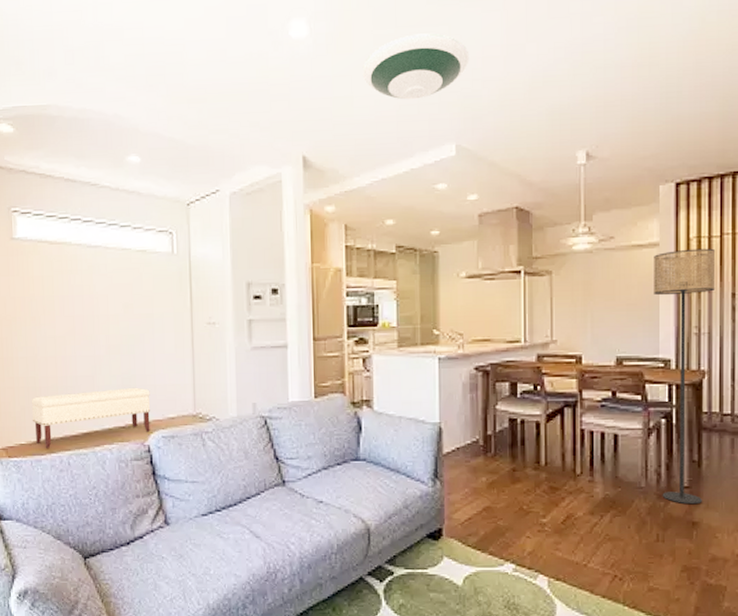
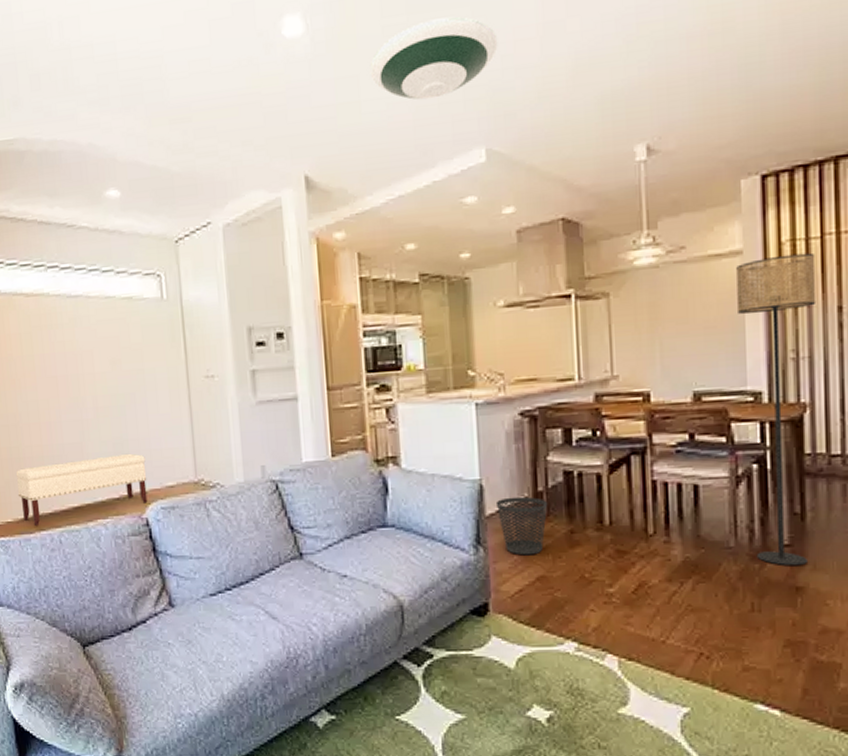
wastebasket: none [452,438,495,489] -> present [495,496,548,556]

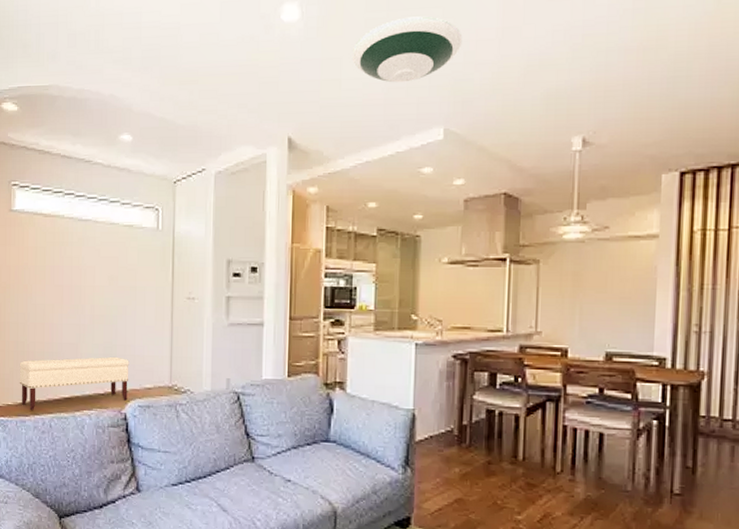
wastebasket: present [495,496,548,556] -> none [425,427,471,480]
floor lamp: present [736,252,817,566] -> none [650,242,723,514]

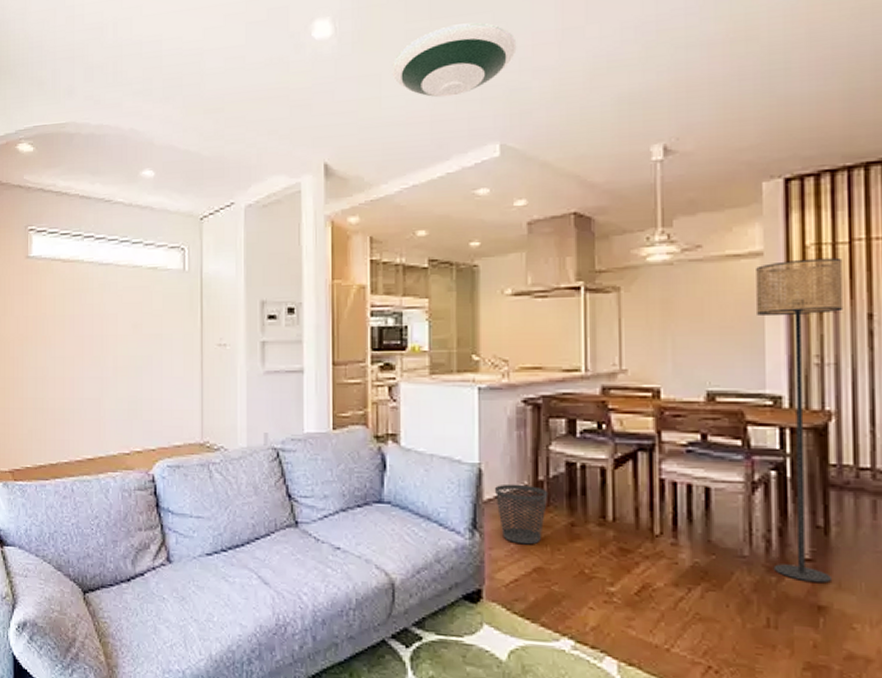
bench: present [19,356,129,410] -> none [38,412,156,473]
wastebasket: none [425,427,471,480] -> present [494,483,549,545]
floor lamp: none [650,242,723,514] -> present [756,257,844,584]

